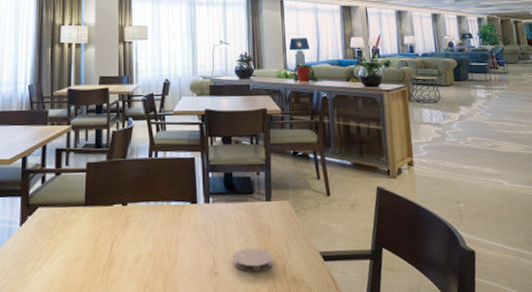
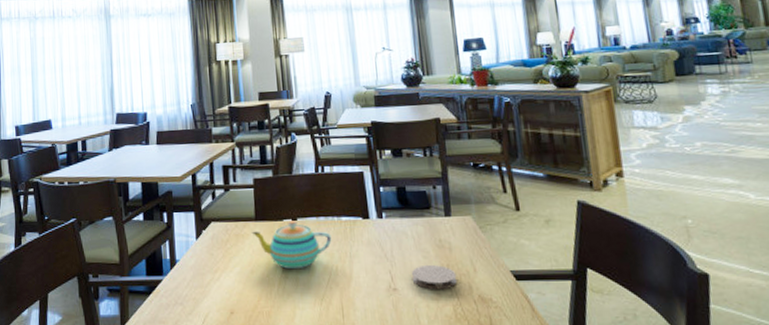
teapot: none [80,206,160,256] -> present [251,221,332,270]

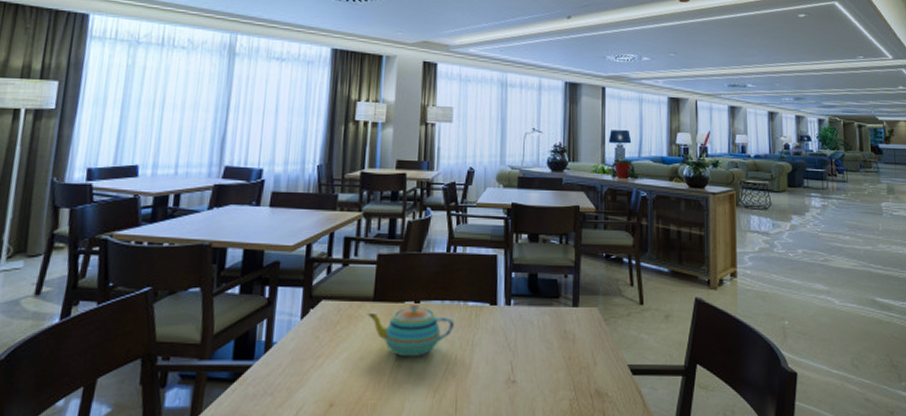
coaster: present [411,265,457,290] -> none [532,357,577,383]

